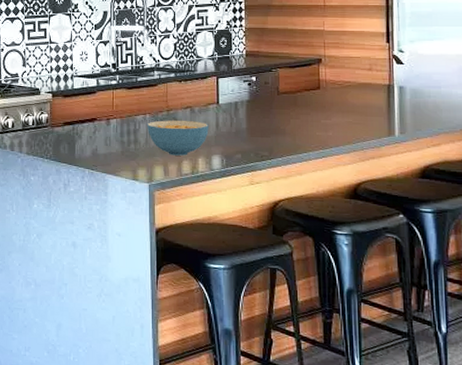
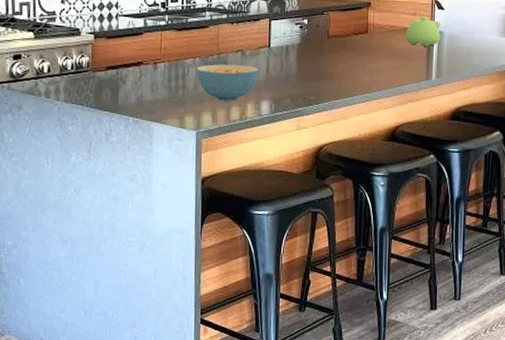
teapot: none [361,71,401,102] -> present [405,16,441,46]

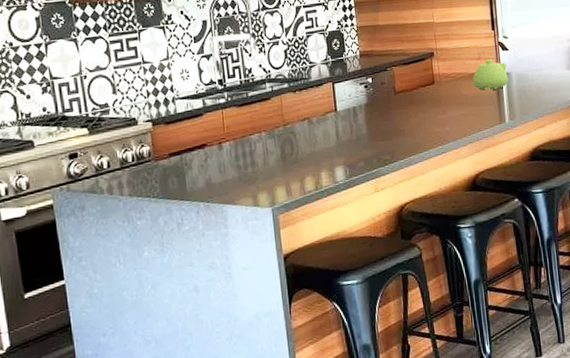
cereal bowl: present [196,64,259,101] -> none [263,133,329,173]

